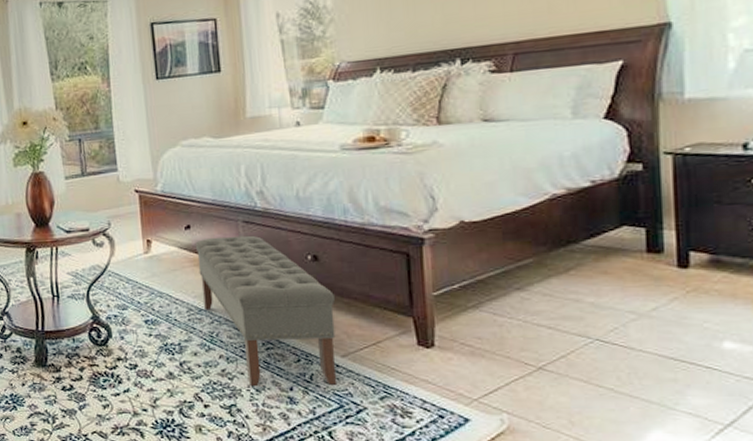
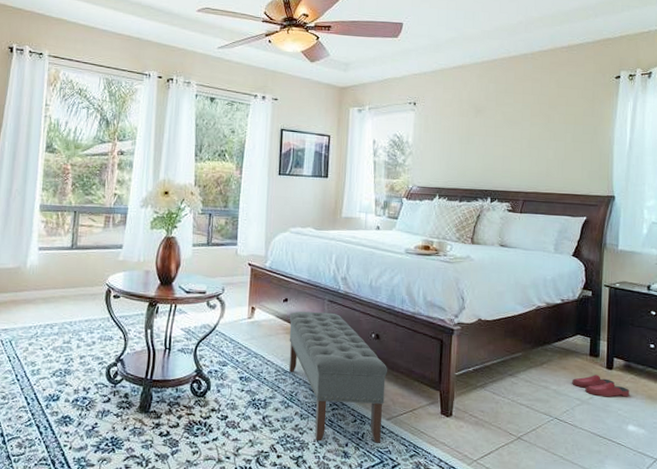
slippers: none [620,277,722,307] -> present [572,374,630,397]

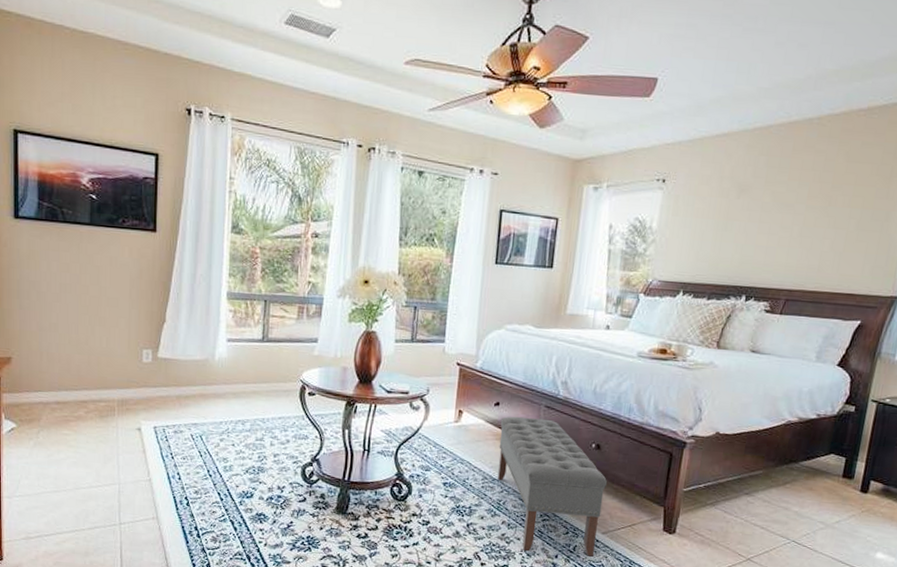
slippers: present [572,374,630,397] -> none [817,497,884,523]

